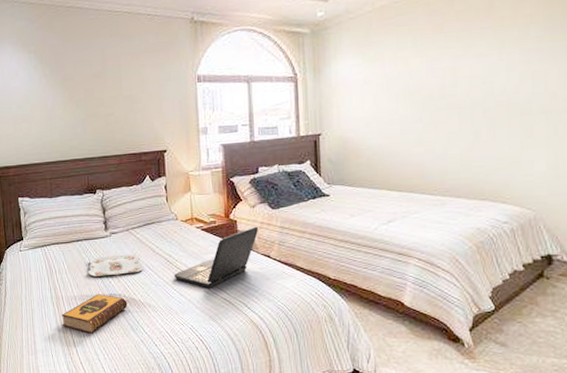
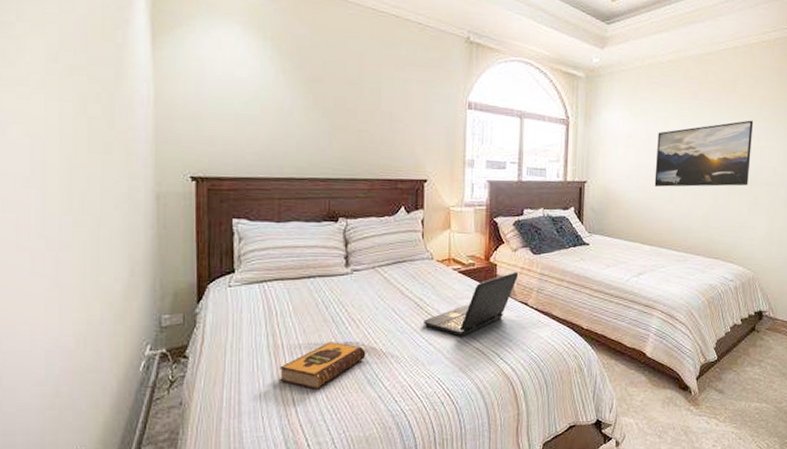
serving tray: present [88,254,145,276] -> none [320,296,390,321]
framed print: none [397,43,520,130] -> present [654,120,754,187]

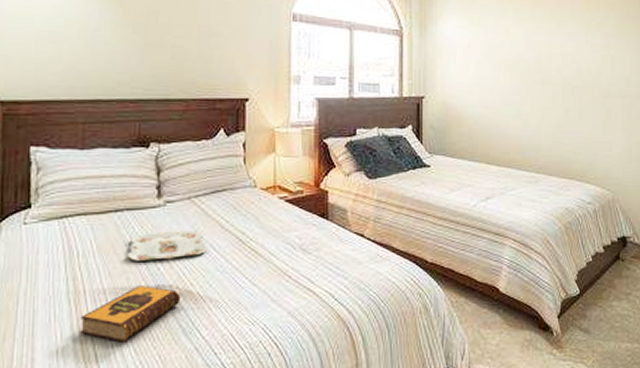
serving tray: none [320,296,390,321] -> present [128,230,208,261]
laptop: present [424,271,519,337] -> none [247,199,353,276]
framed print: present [654,120,754,187] -> none [498,27,602,101]

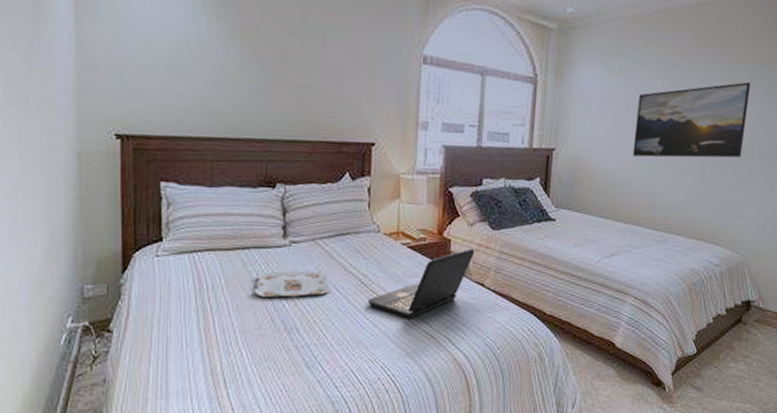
hardback book: present [80,285,181,343] -> none [210,320,304,371]
laptop: none [247,199,353,276] -> present [368,248,475,319]
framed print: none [498,27,602,101] -> present [632,82,751,158]

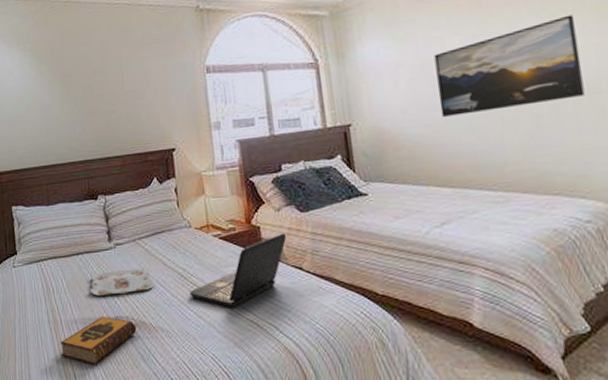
hardback book: none [210,320,304,371] -> present [60,316,137,365]

